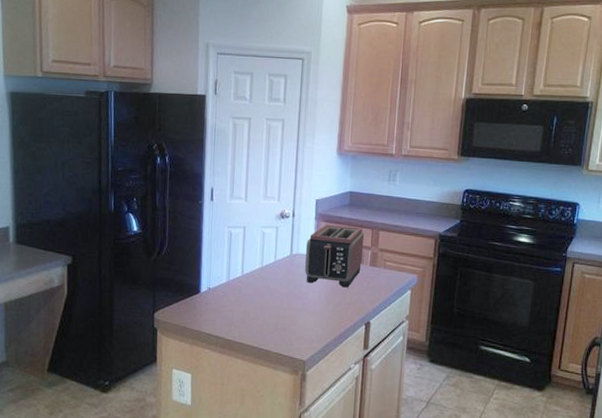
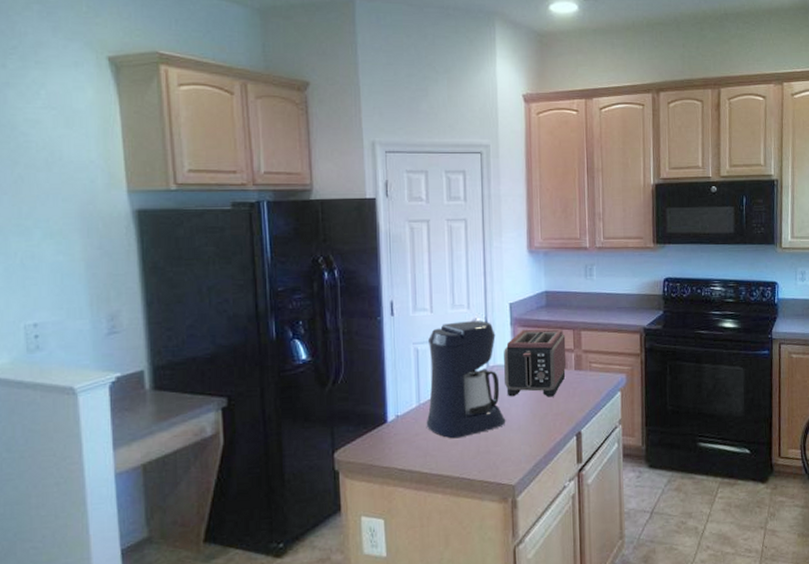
coffee maker: none [233,211,303,314] -> present [426,321,506,439]

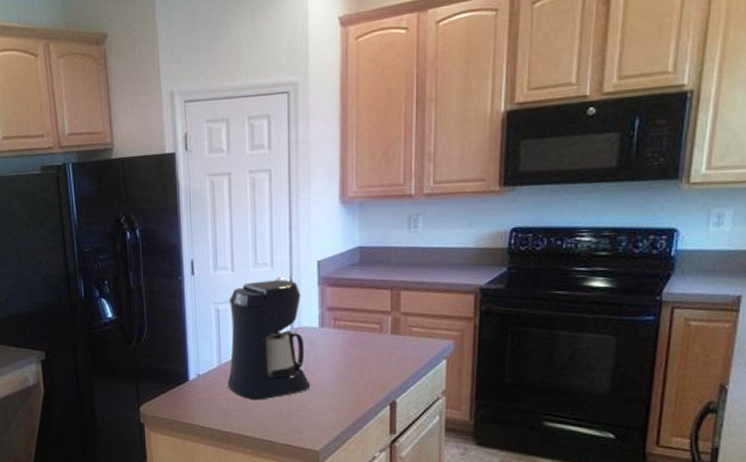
toaster: present [504,329,567,397] -> none [310,288,382,363]

